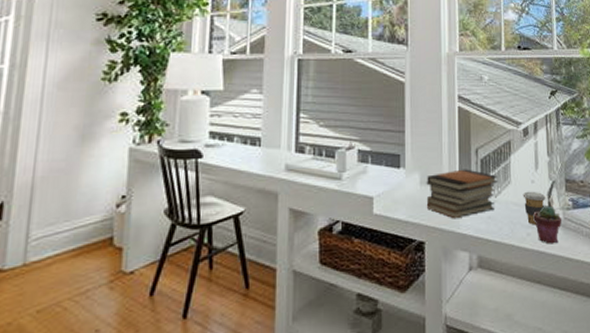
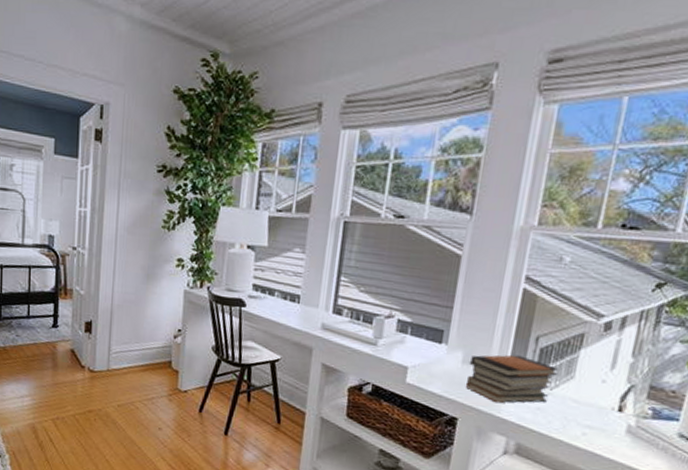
coffee cup: present [522,191,546,225] -> none [586,390,618,427]
potted succulent: present [533,205,561,244] -> none [594,409,633,450]

